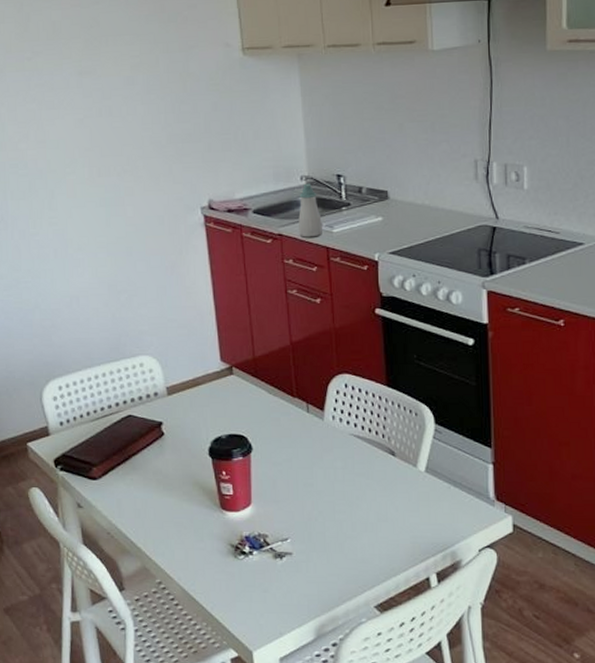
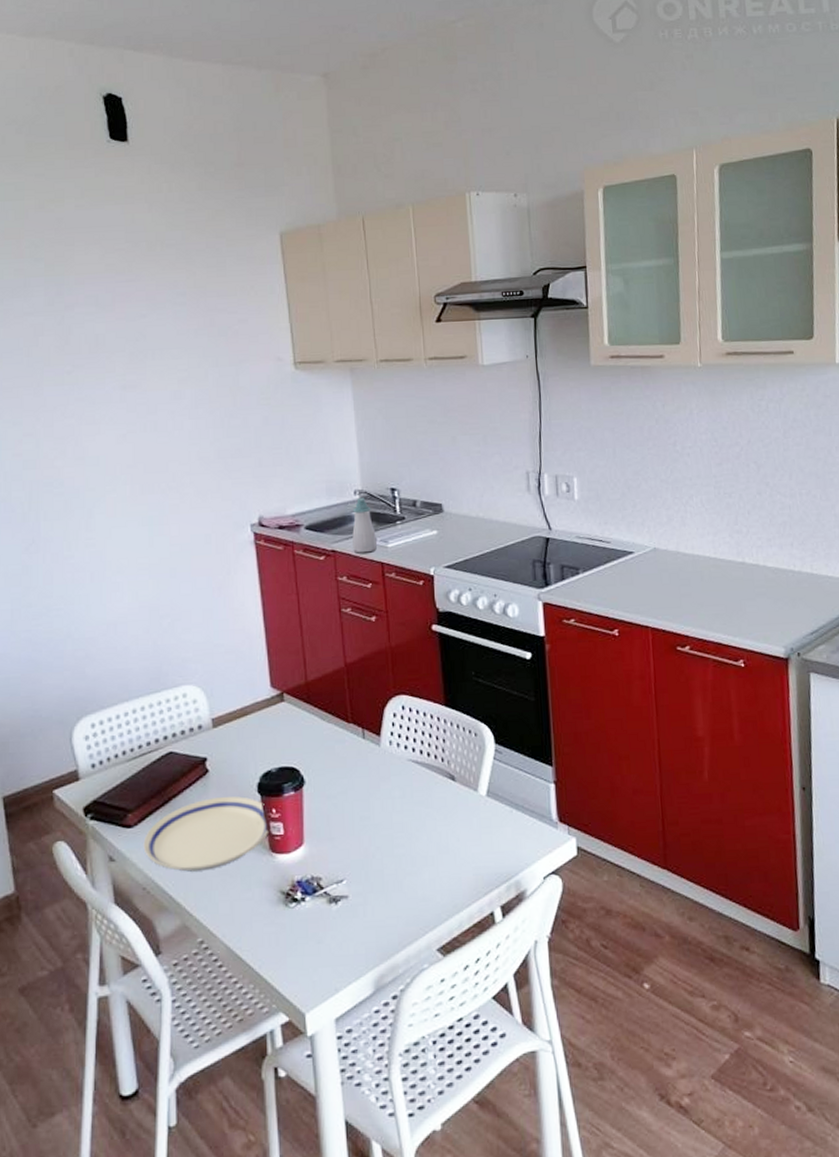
plate: none [107,457,221,522] -> present [143,796,271,872]

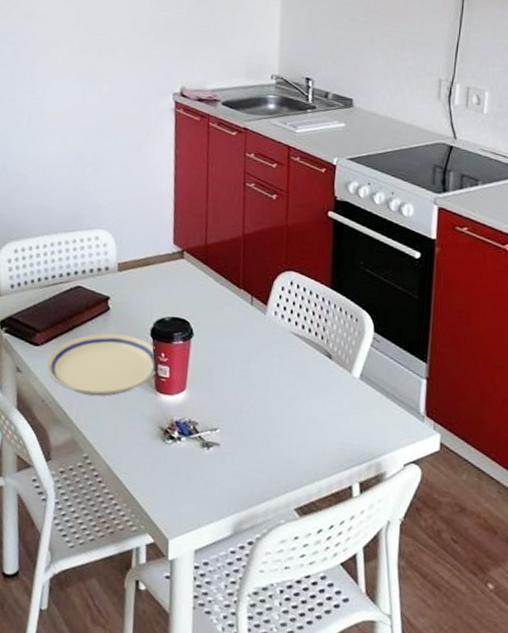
soap bottle: present [352,497,377,555] -> none [263,82,287,136]

